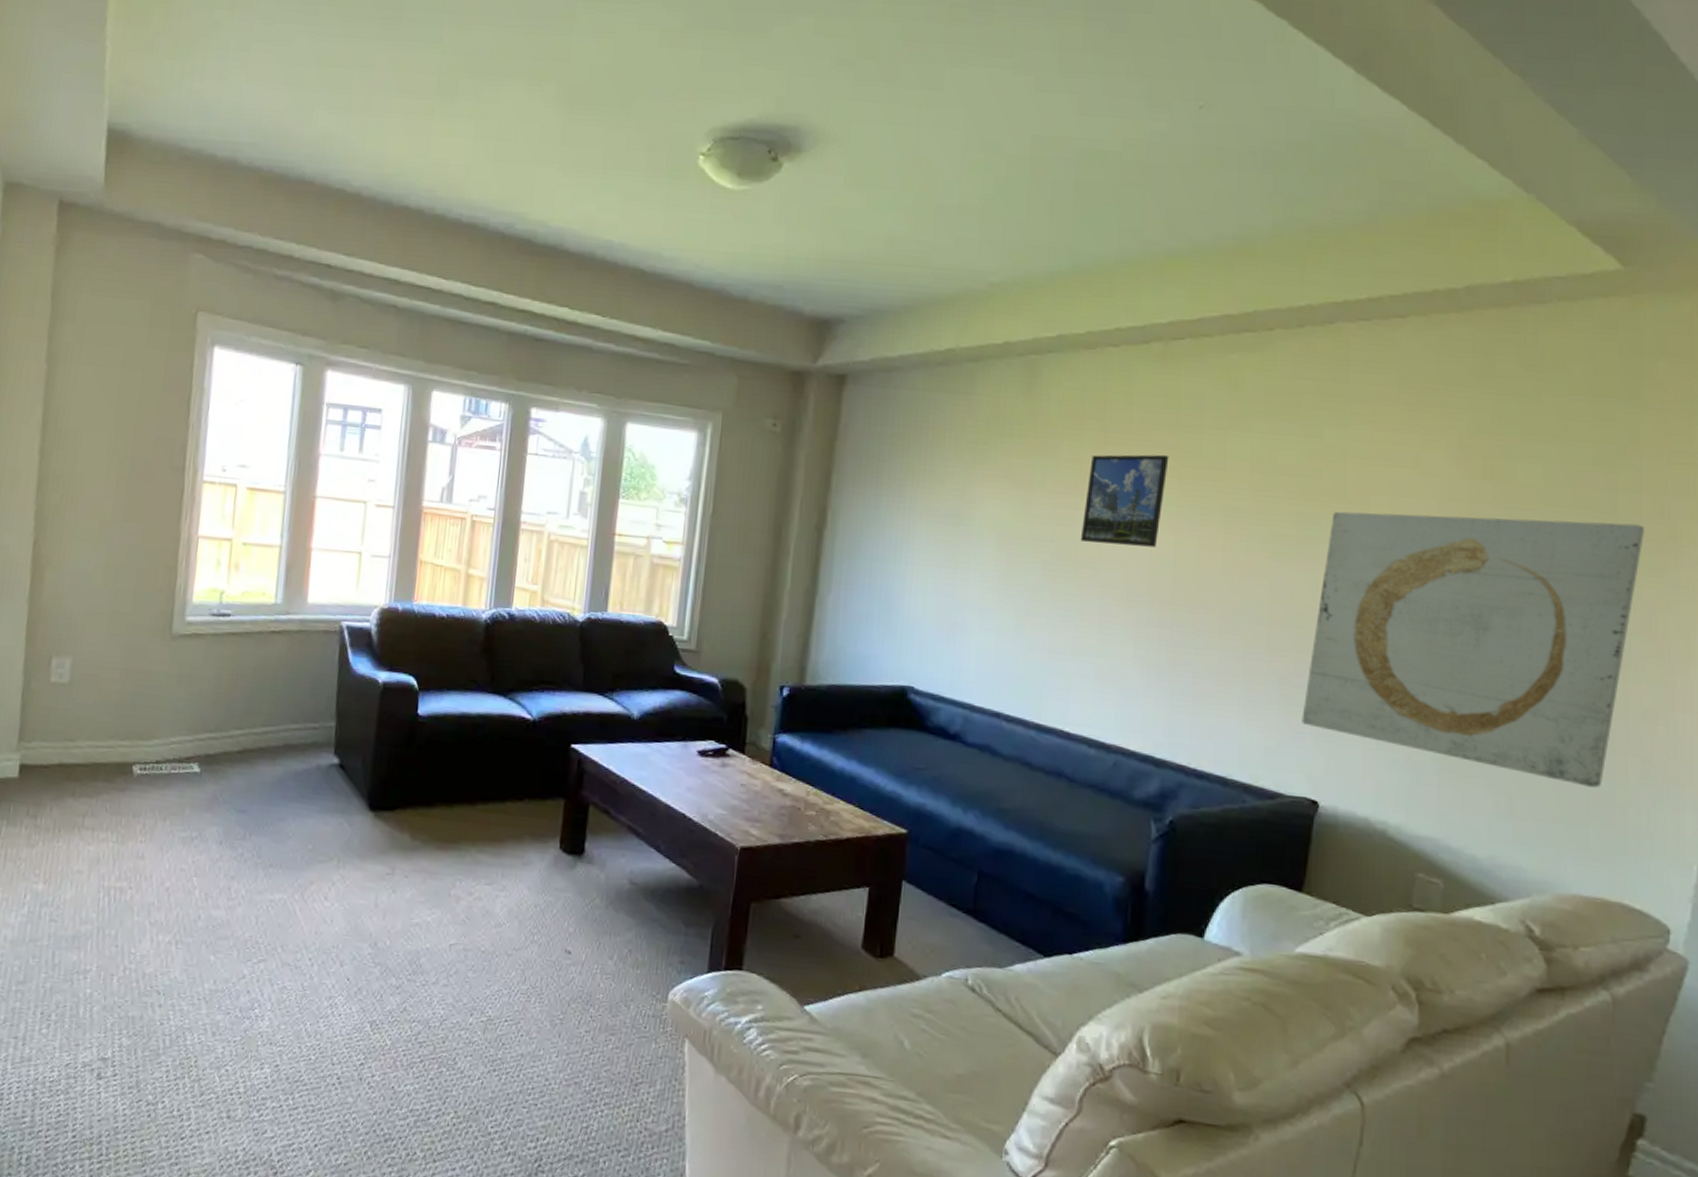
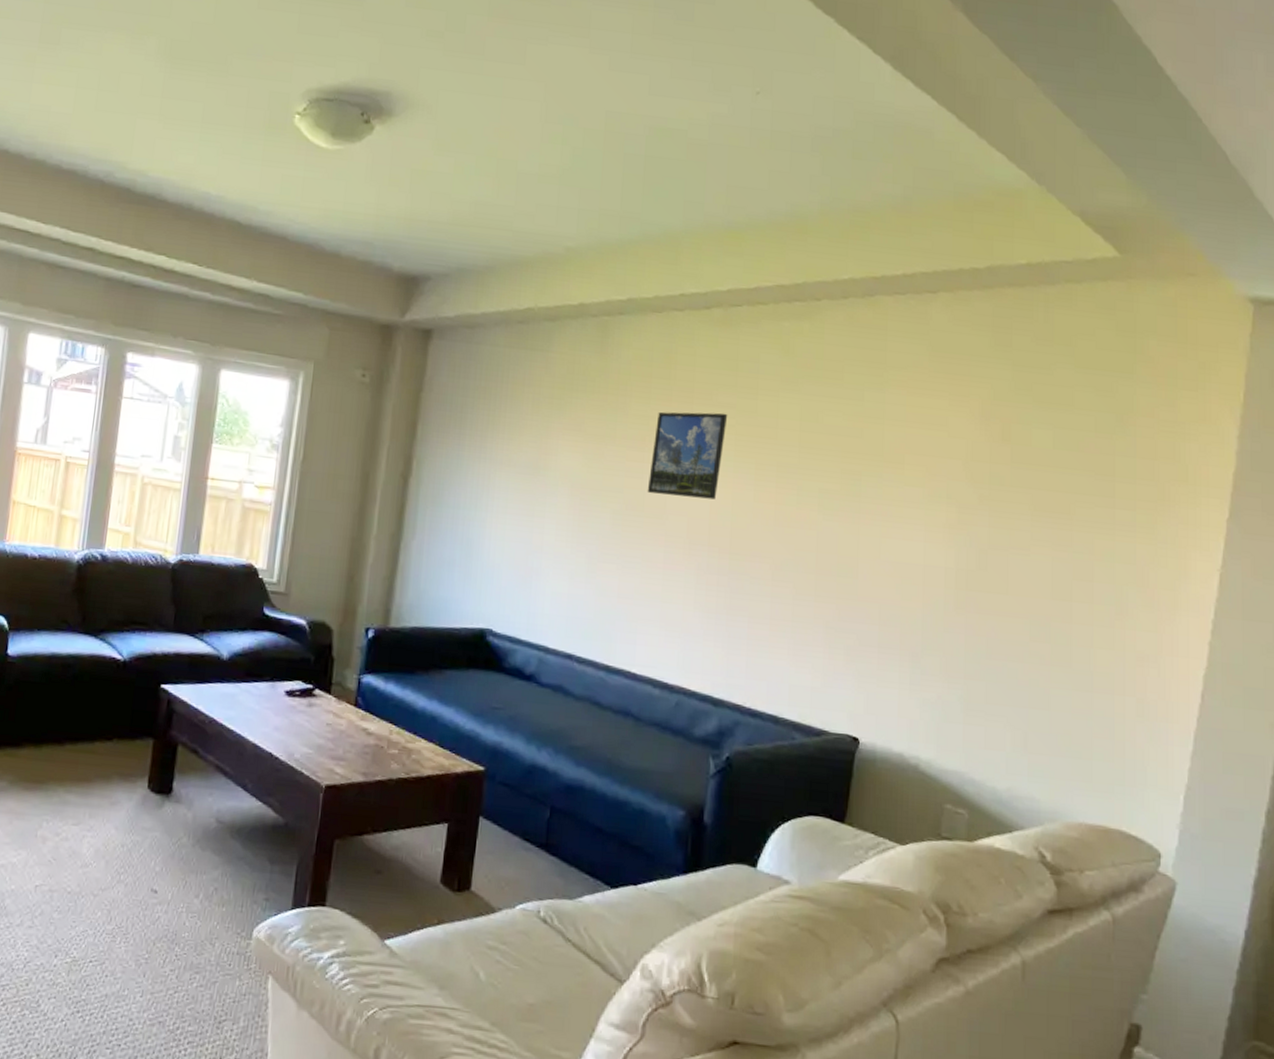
wall art: present [1301,511,1644,788] -> none [844,469,1138,725]

